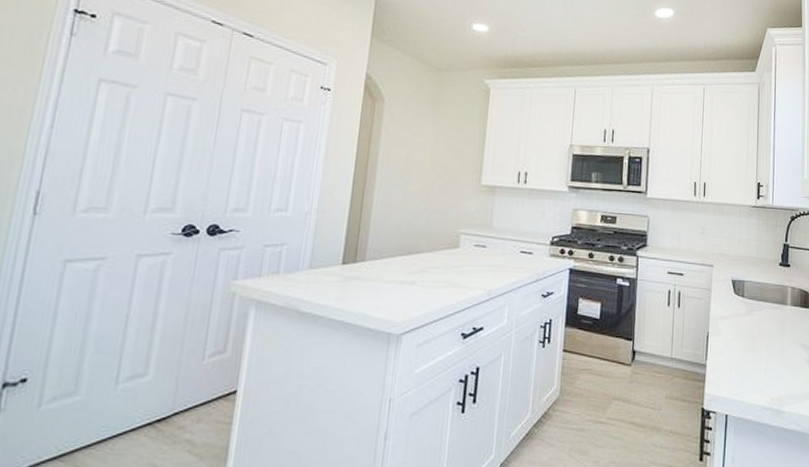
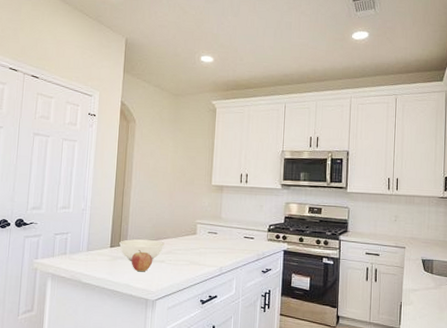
bowl: none [355,253,416,281] -> present [119,239,164,260]
fruit: none [370,268,400,297] -> present [131,250,153,272]

